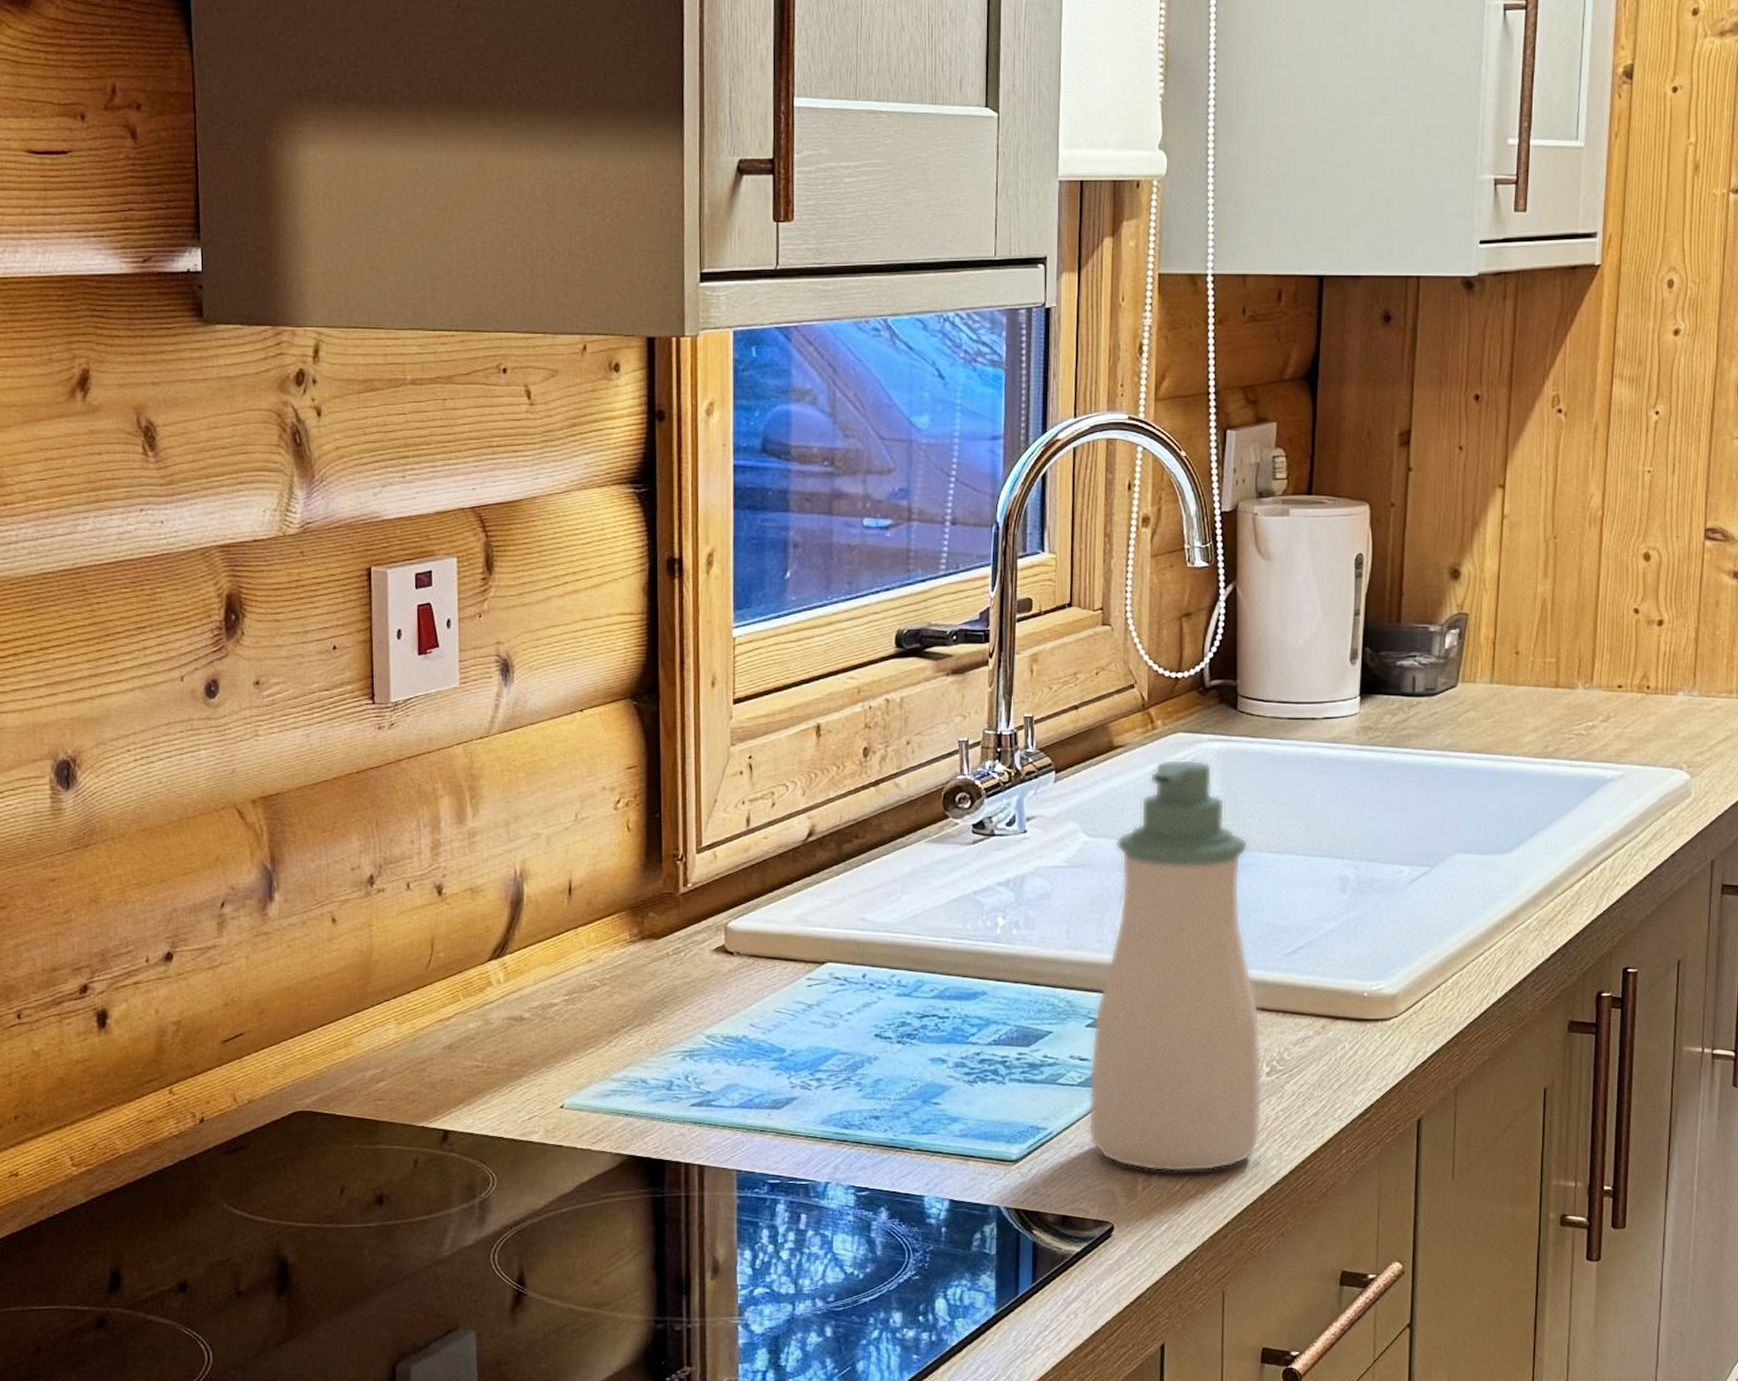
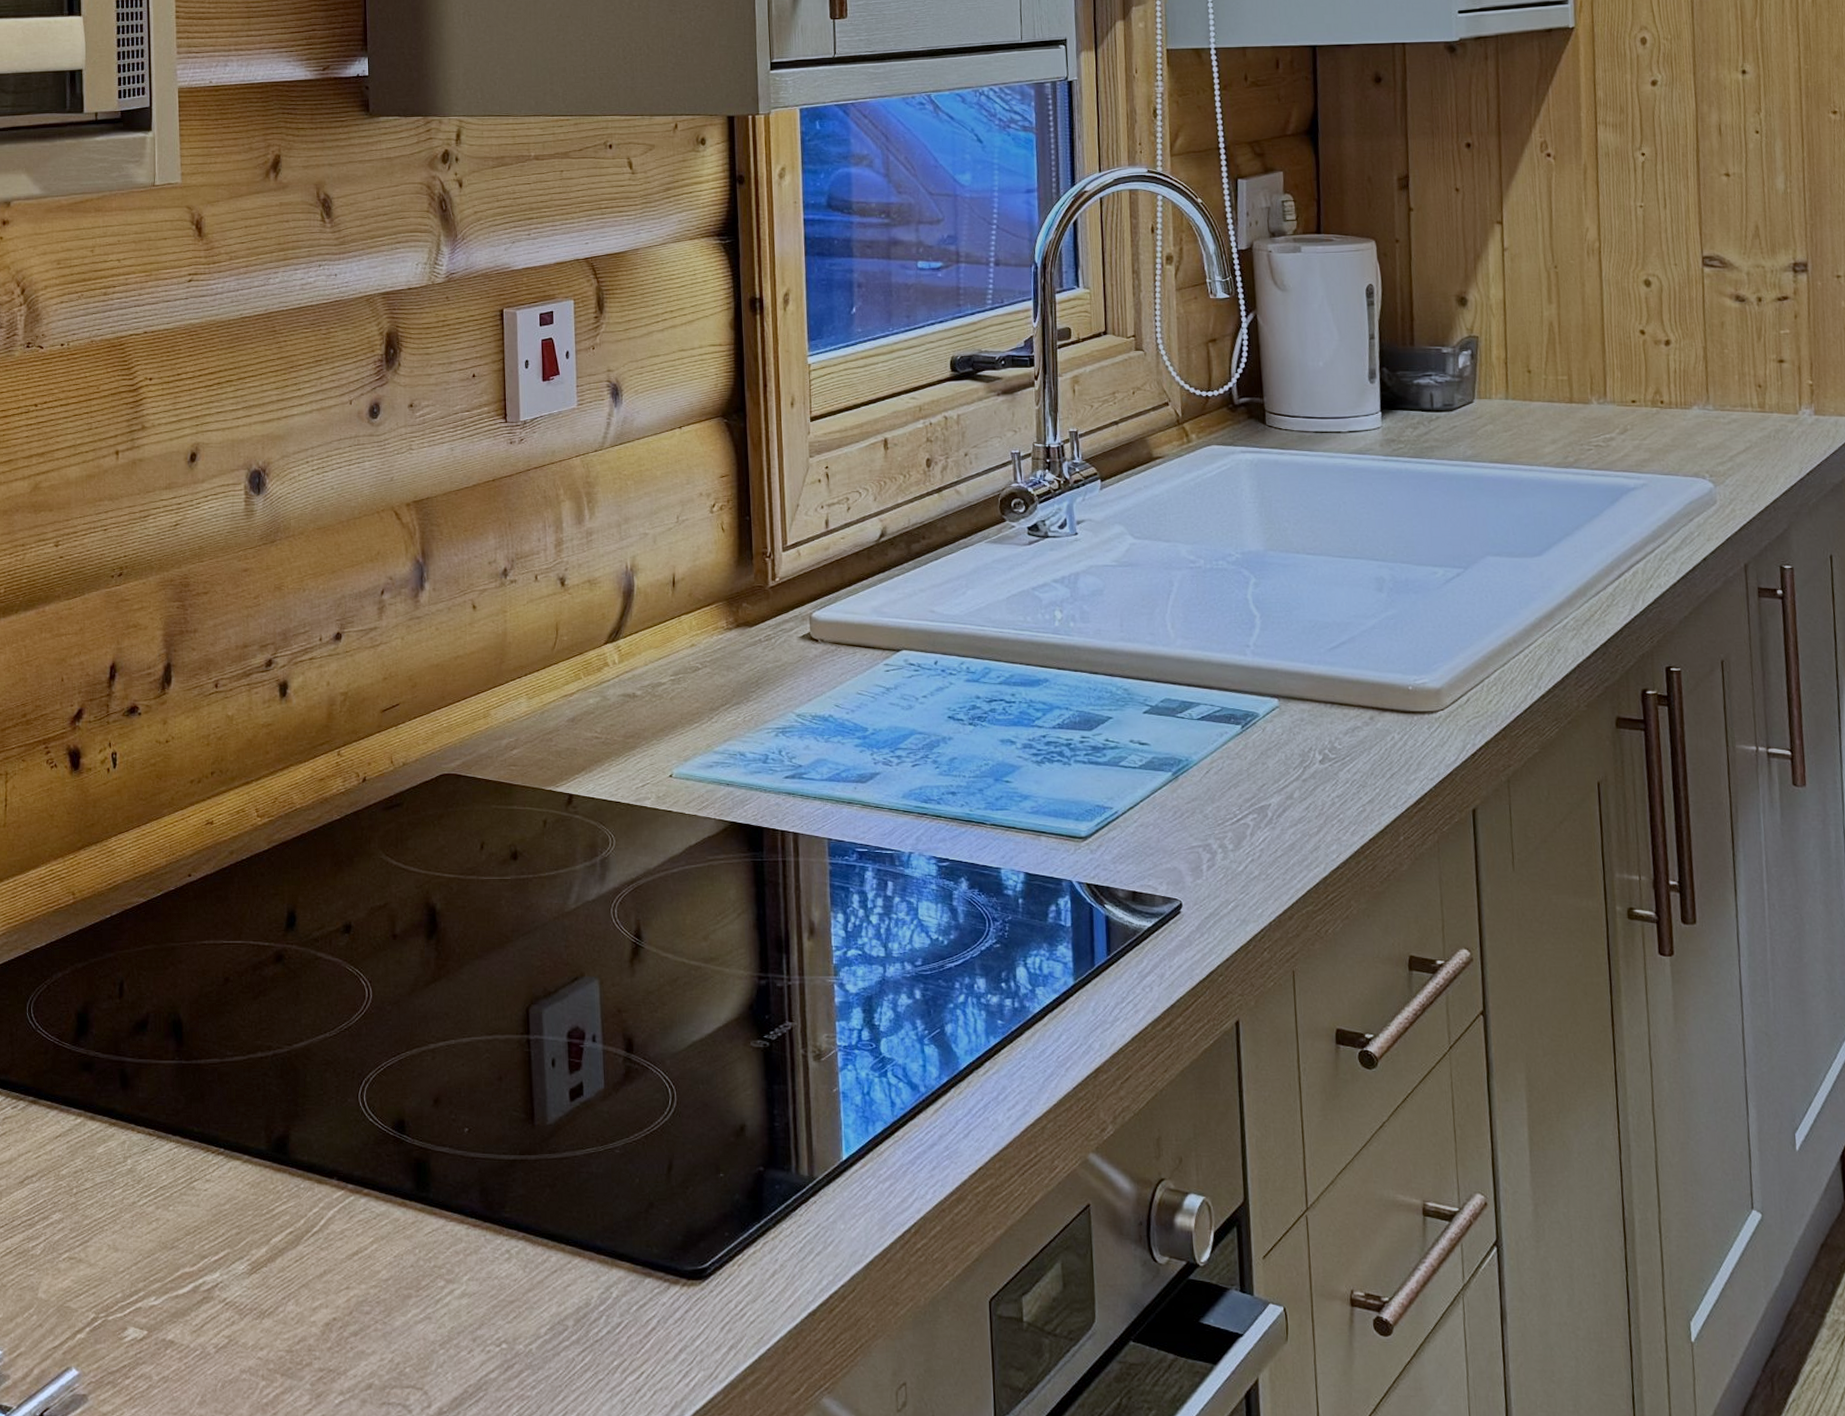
soap bottle: present [1088,759,1262,1173] -> none [1149,469,1319,854]

